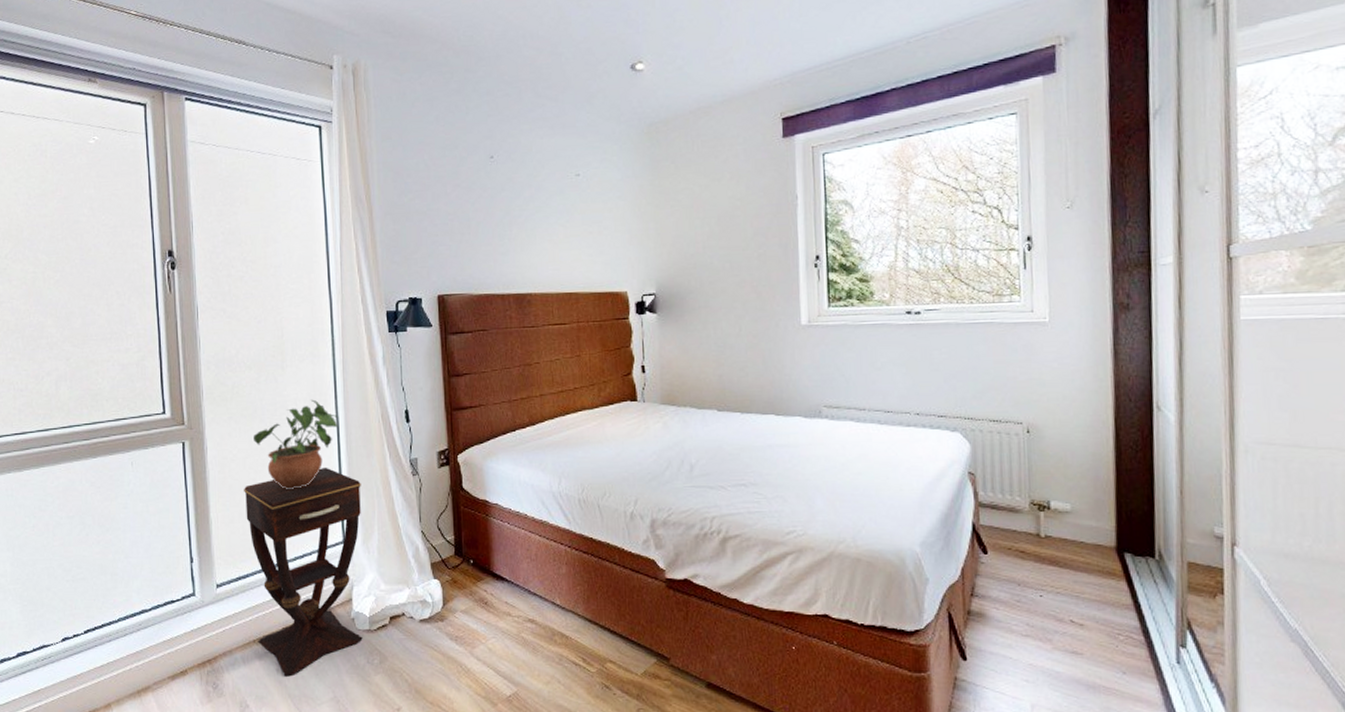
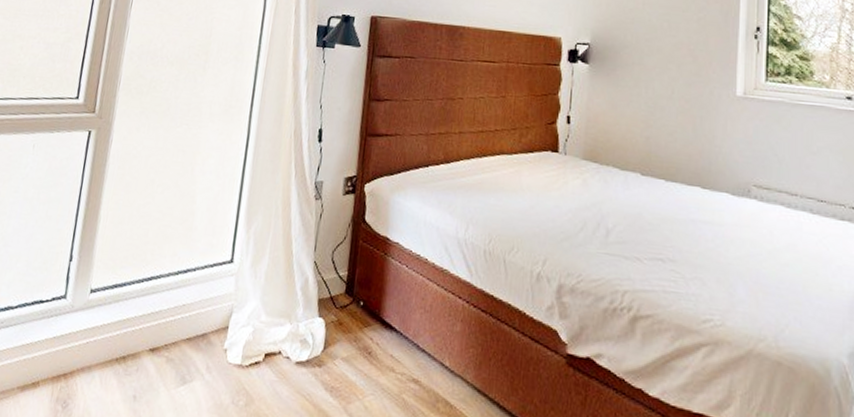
side table: present [244,467,363,675] -> none [120,177,261,406]
potted plant: present [254,399,339,489] -> none [161,104,251,197]

